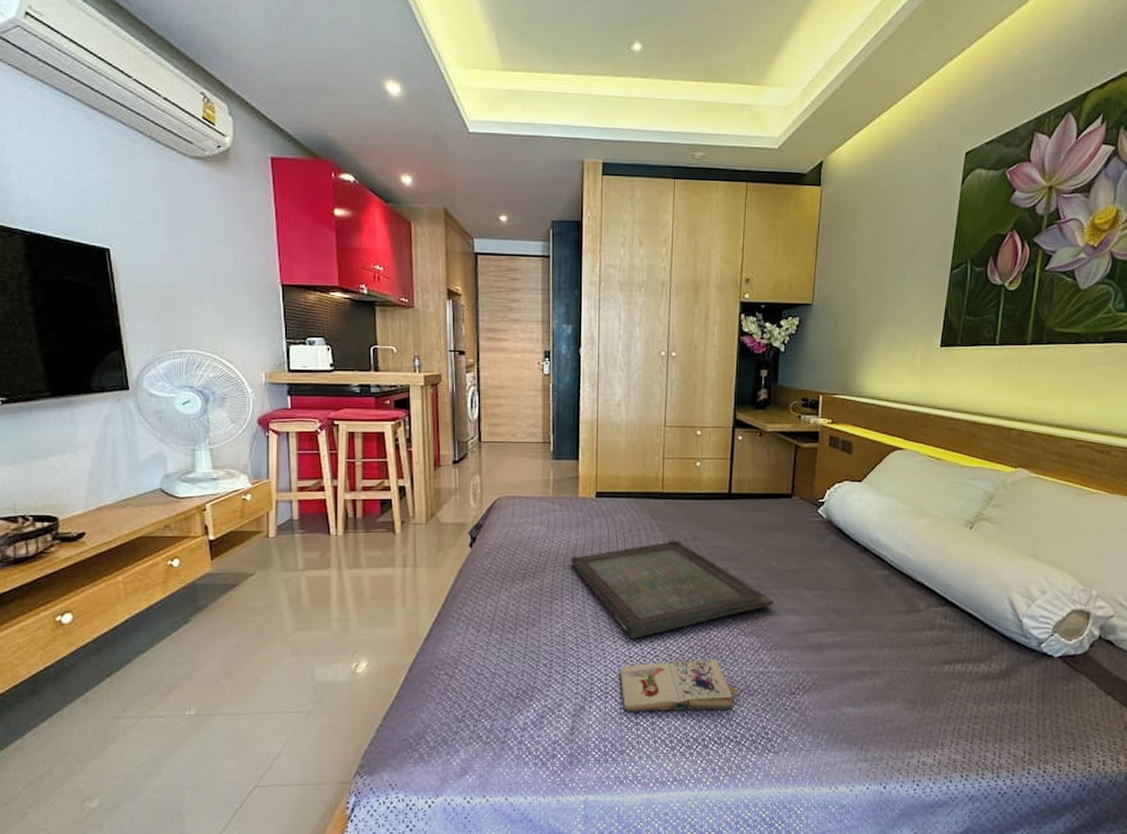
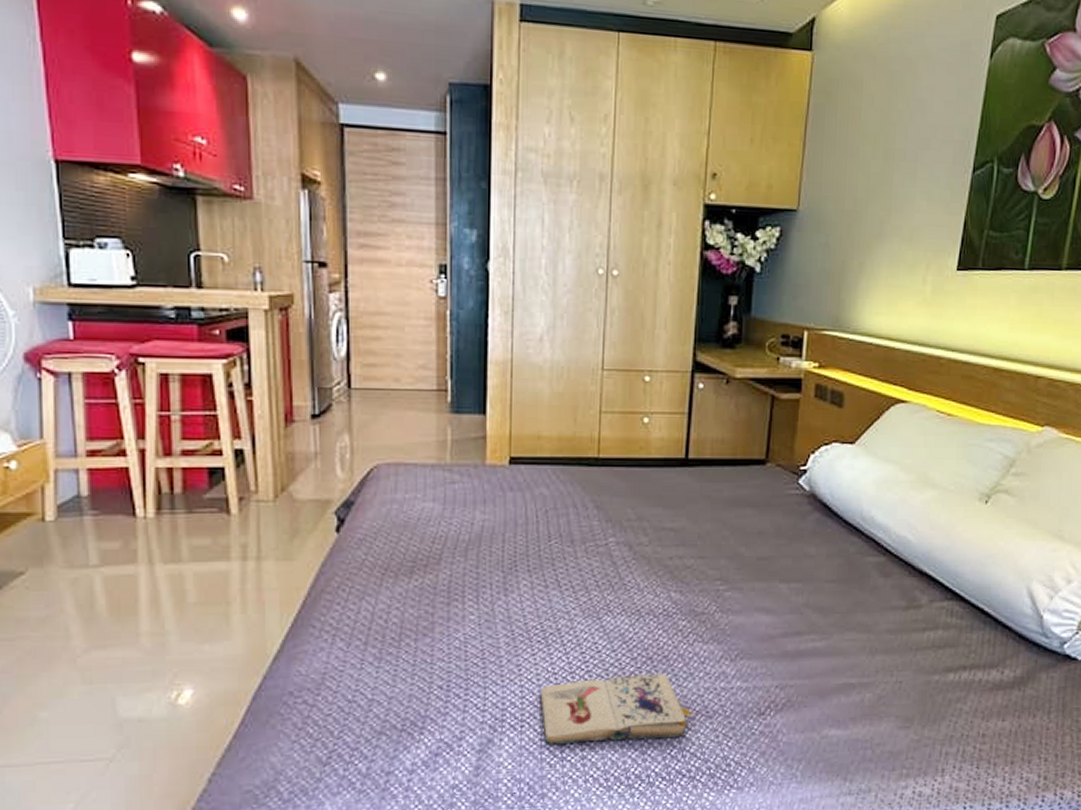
serving tray: present [571,540,775,640] -> none [475,520,742,651]

